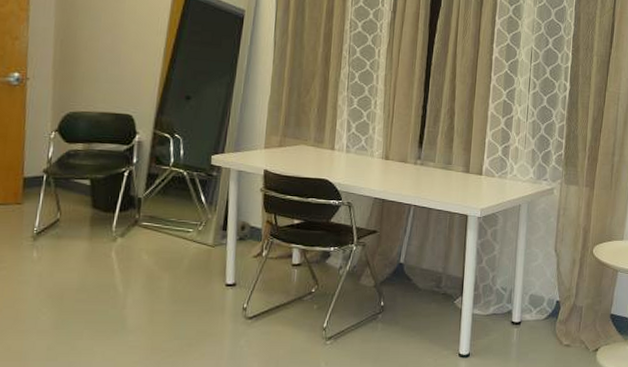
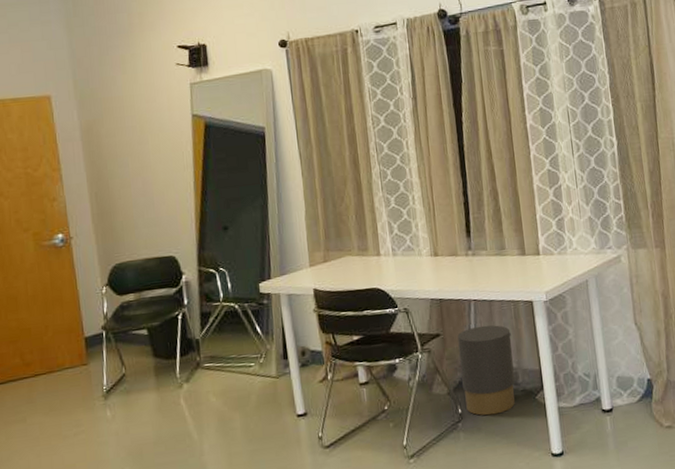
trash can: none [389,229,443,312] -> present [457,325,515,416]

